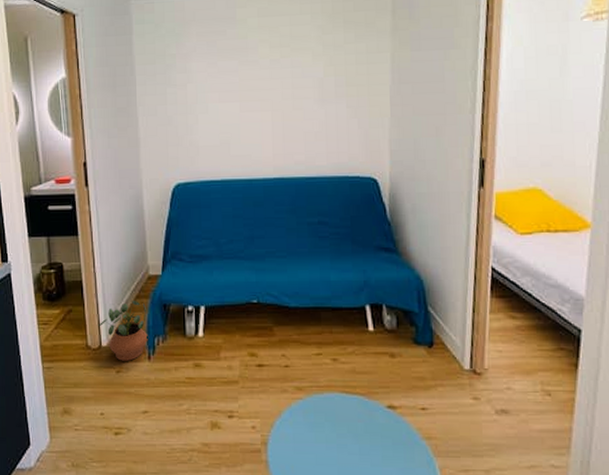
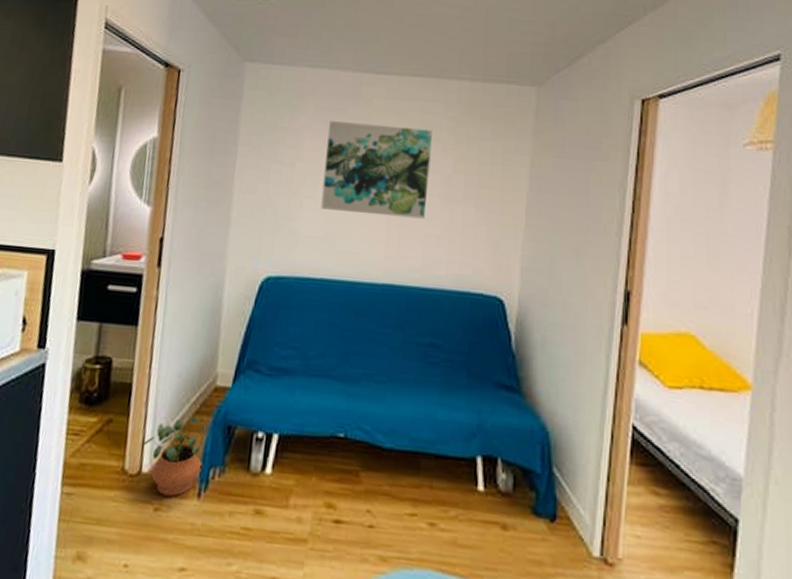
wall art: none [212,40,304,122] -> present [321,121,432,219]

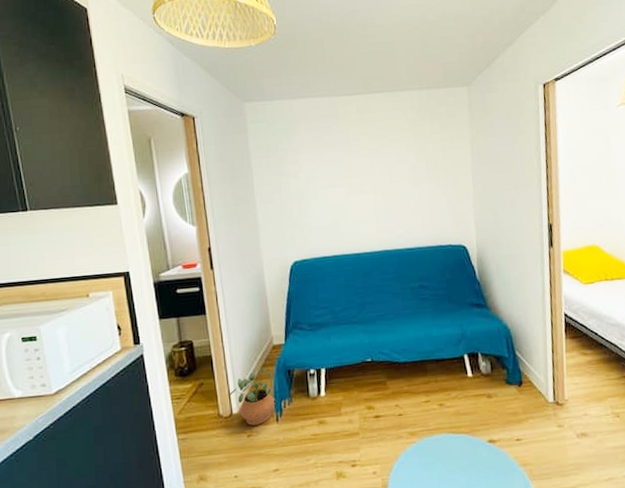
wall art: present [321,121,432,219] -> none [318,132,401,205]

